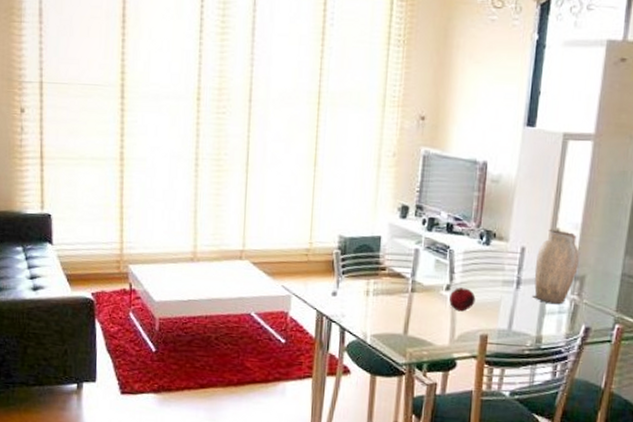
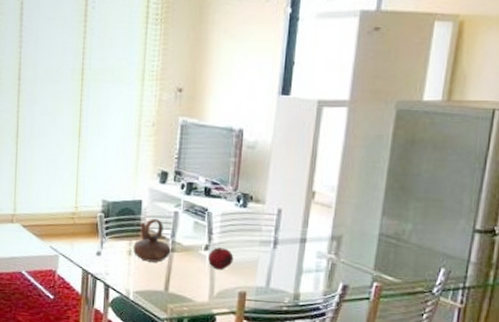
teapot: none [371,256,411,303] -> present [133,219,171,262]
vase: present [532,229,580,305] -> none [289,191,336,264]

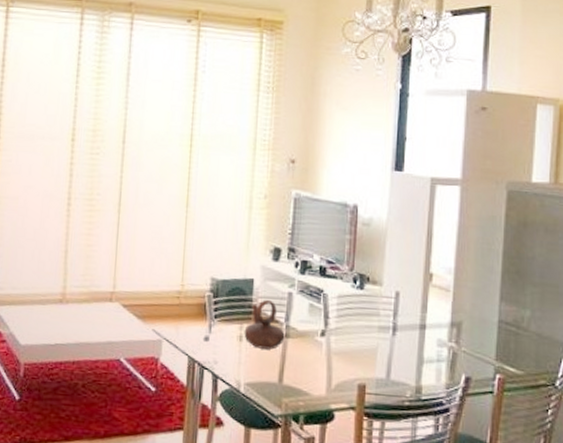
fruit: present [208,247,234,270] -> none [325,333,352,359]

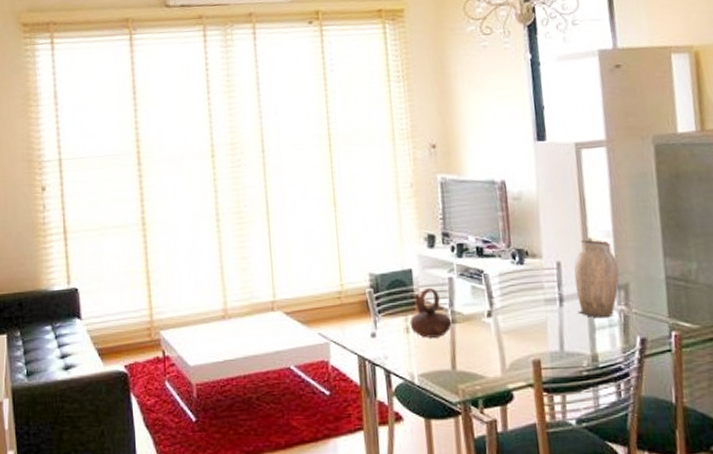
vase: none [409,273,454,353] -> present [574,239,620,318]

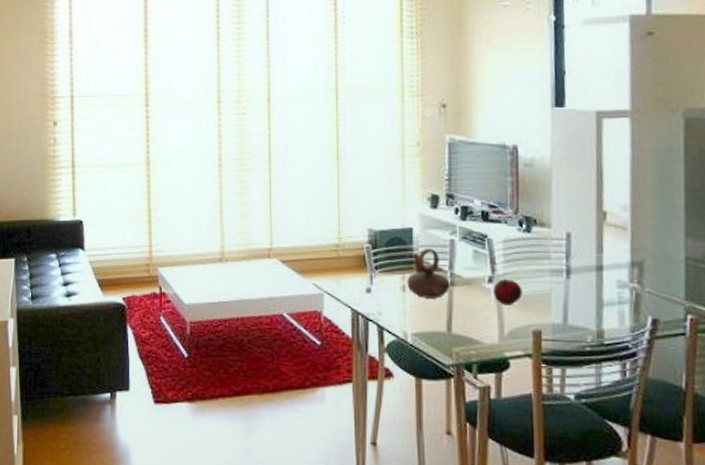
fruit: none [493,312,521,338] -> present [493,279,523,306]
vase: present [574,239,620,318] -> none [584,212,634,295]

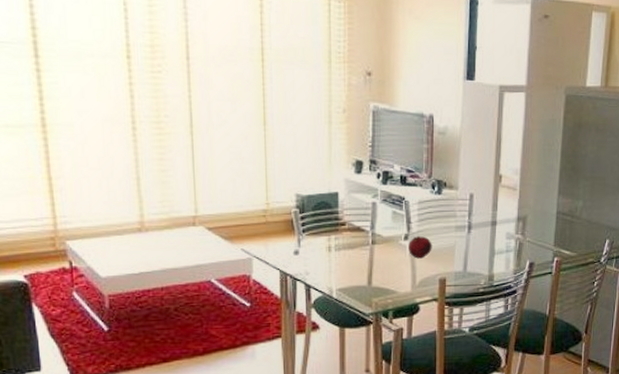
teapot: present [407,249,450,299] -> none [332,211,371,257]

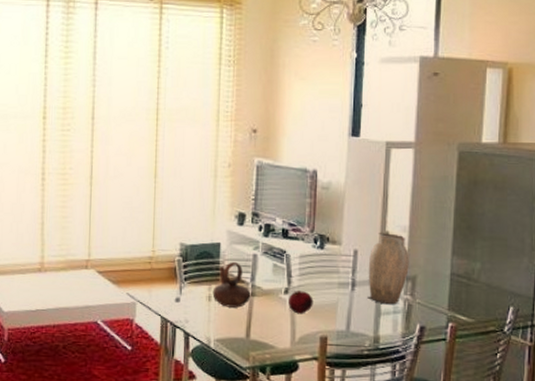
teapot: none [332,211,371,257] -> present [212,262,251,308]
vase: none [483,175,520,245] -> present [367,232,409,305]

